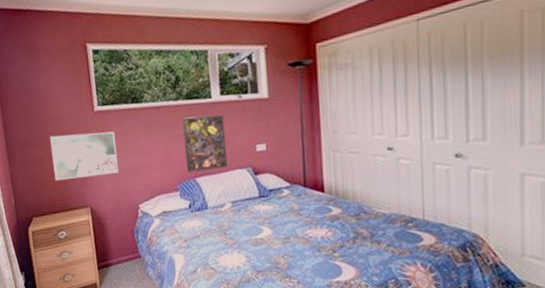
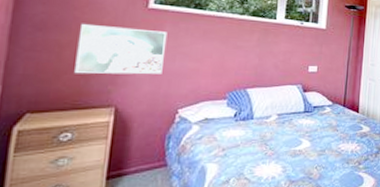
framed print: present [181,115,228,172] -> none [238,31,285,83]

